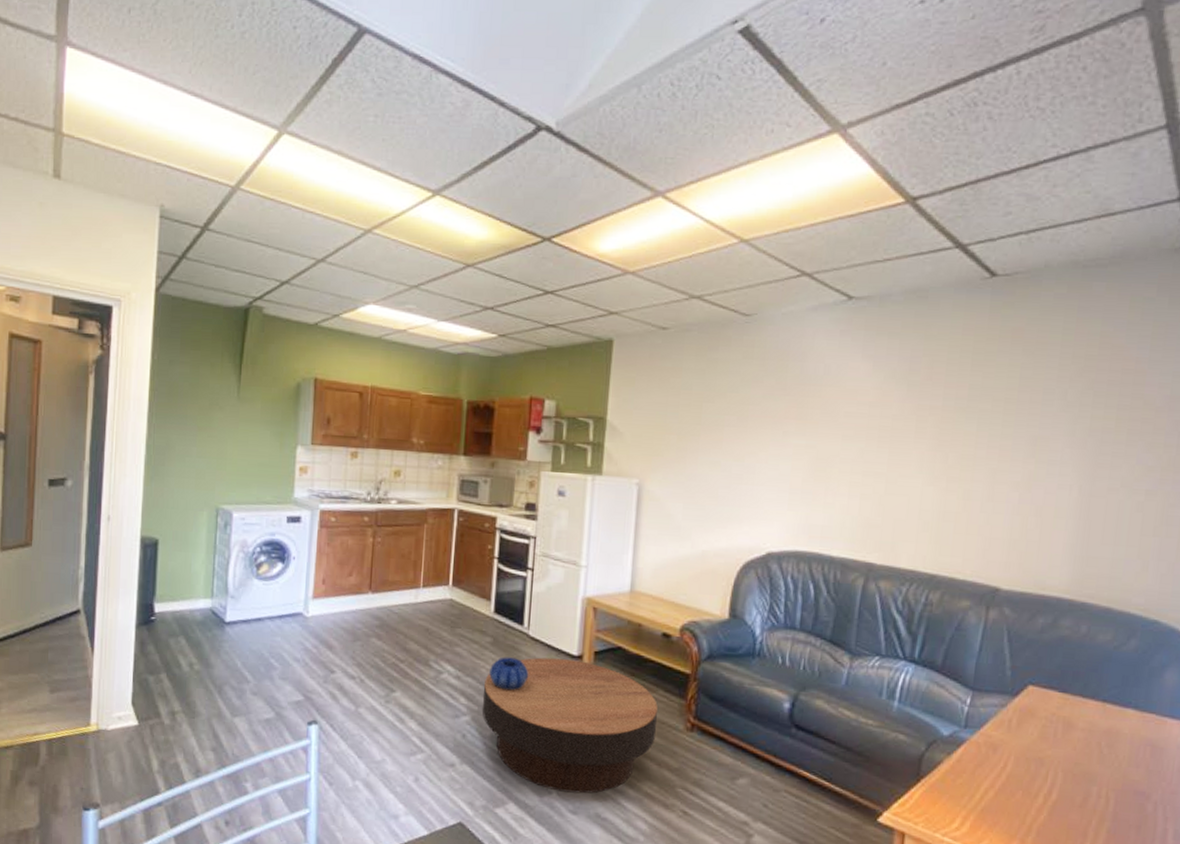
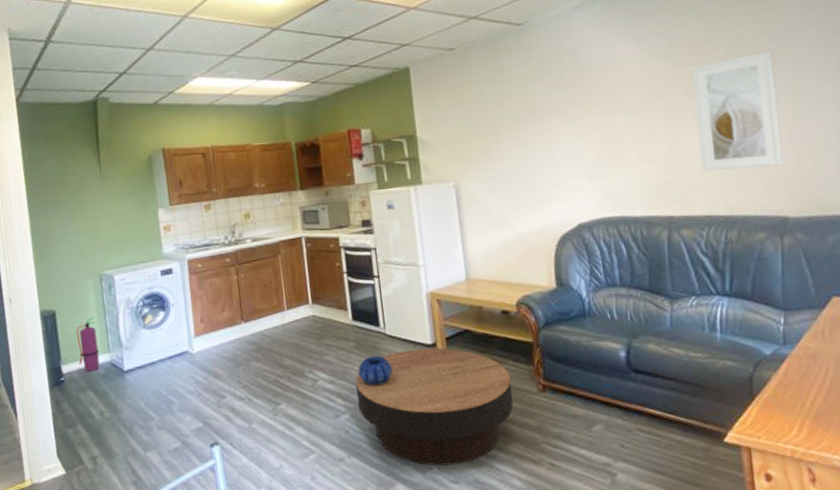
fire extinguisher: none [174,554,202,616] -> present [76,316,100,372]
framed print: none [916,399,1021,530] -> present [692,51,784,171]

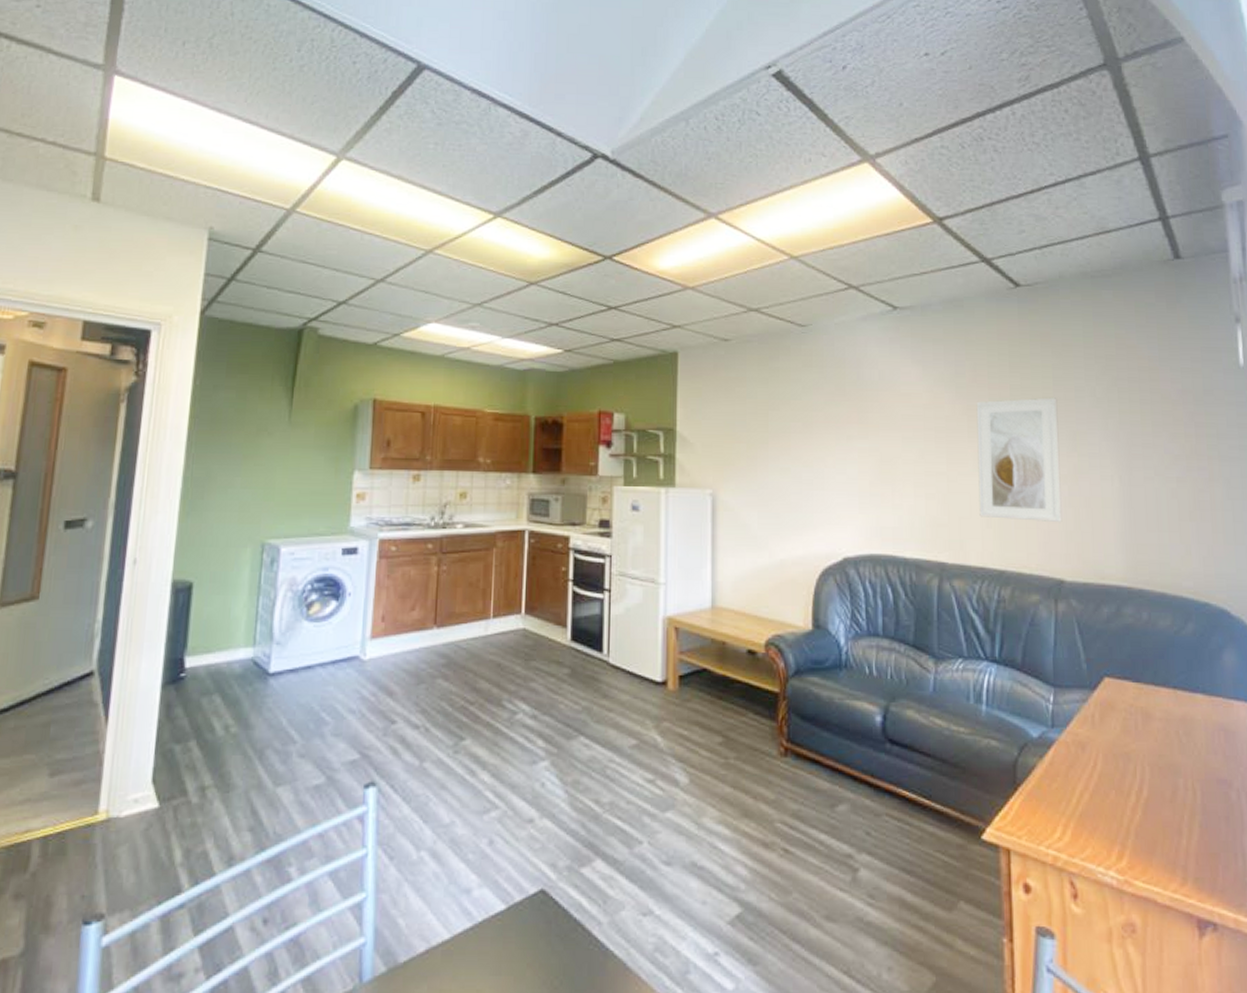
fire extinguisher: present [76,316,100,372] -> none [209,596,244,670]
coffee table: present [355,348,514,466] -> none [561,687,748,840]
decorative bowl: present [358,356,393,386] -> none [568,689,611,727]

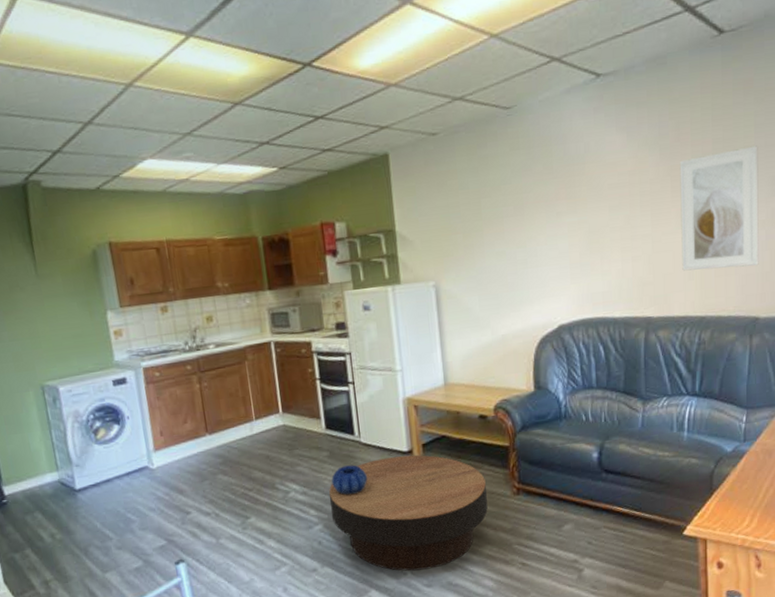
coffee table: none [561,687,748,840] -> present [329,455,488,571]
decorative bowl: none [568,689,611,727] -> present [331,465,368,495]

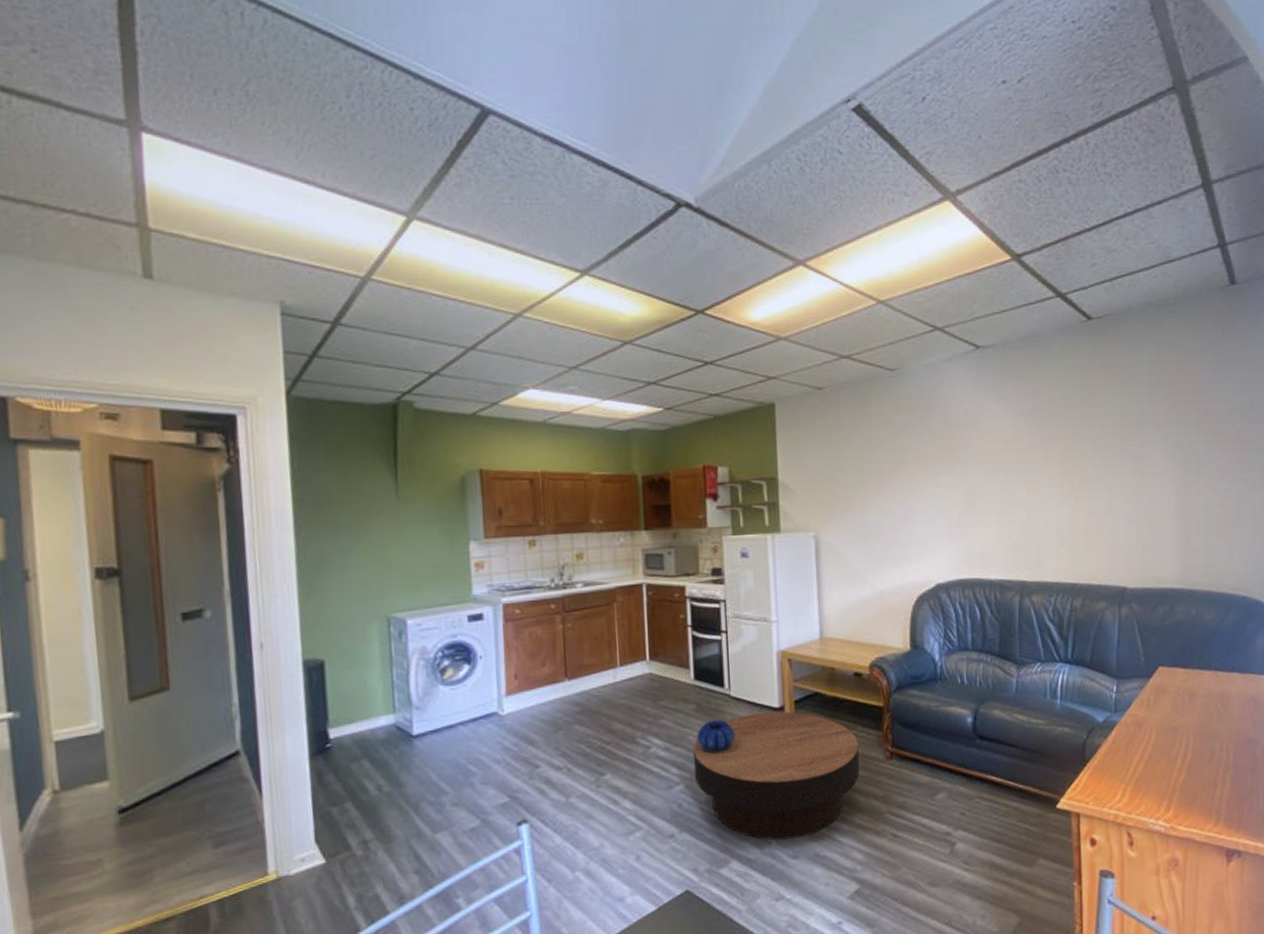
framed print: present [679,145,759,271] -> none [1052,424,1126,538]

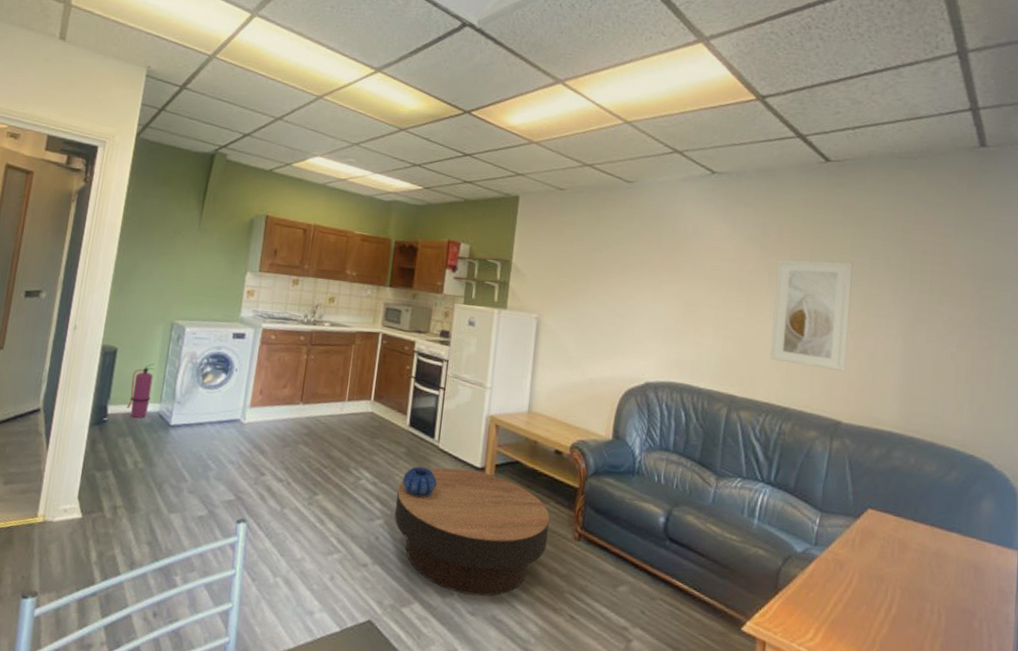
fire extinguisher: none [351,668,381,737] -> present [126,362,155,419]
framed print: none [1052,424,1126,538] -> present [770,260,853,371]

